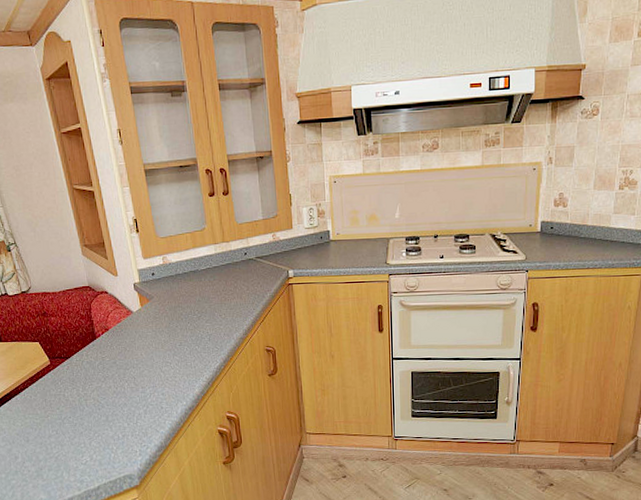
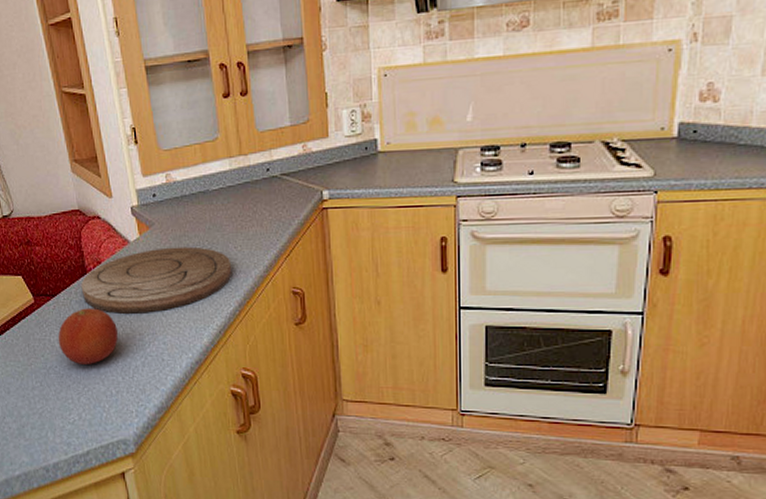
fruit: none [71,367,124,414] -> present [58,308,118,364]
cutting board: none [91,315,218,371] -> present [81,246,233,314]

